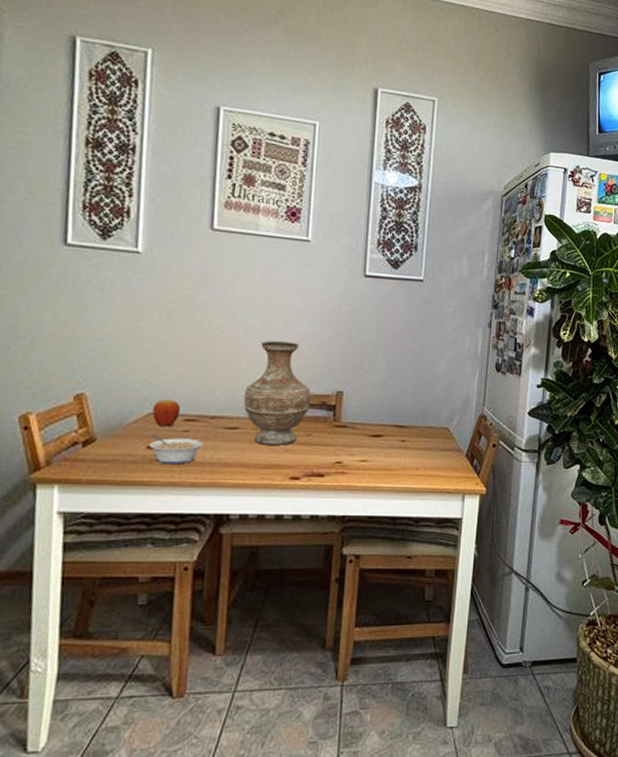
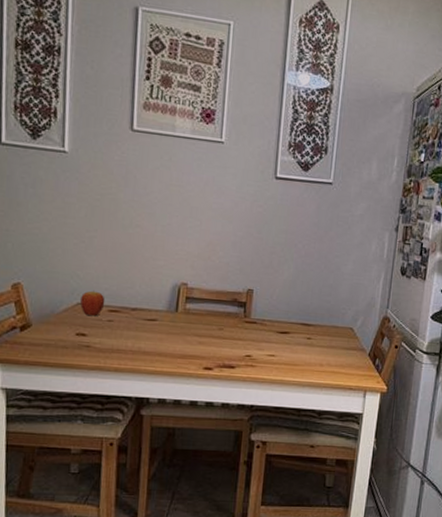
legume: present [150,434,204,465] -> none [78,322,126,351]
vase: present [244,340,311,445] -> none [162,238,223,338]

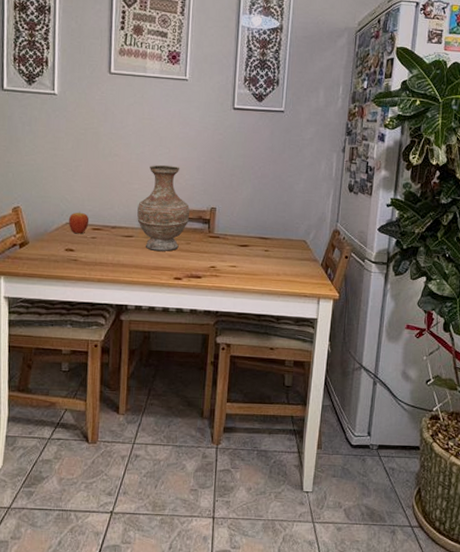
vase: none [162,238,223,338] -> present [137,164,190,251]

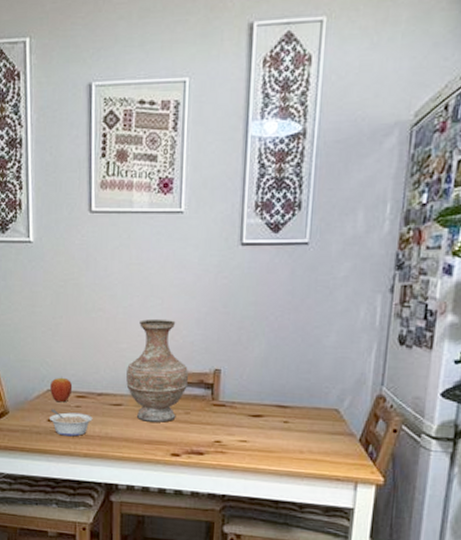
legume: none [67,239,107,264] -> present [50,409,93,437]

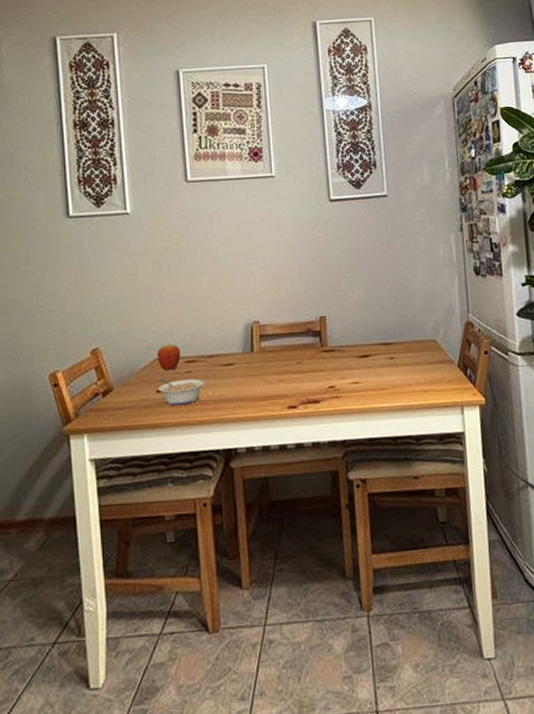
vase: present [126,318,188,423] -> none [235,274,296,378]

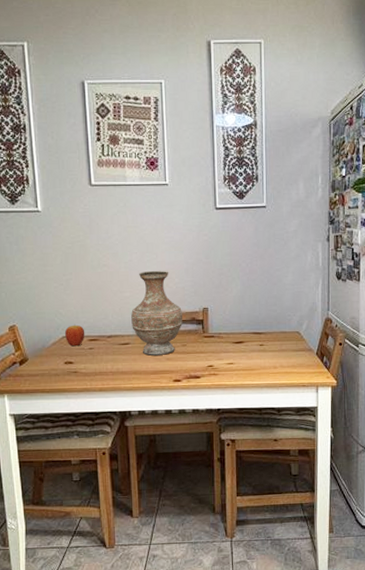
legume: present [158,378,205,406] -> none [66,352,105,375]
vase: none [235,274,296,378] -> present [131,270,183,356]

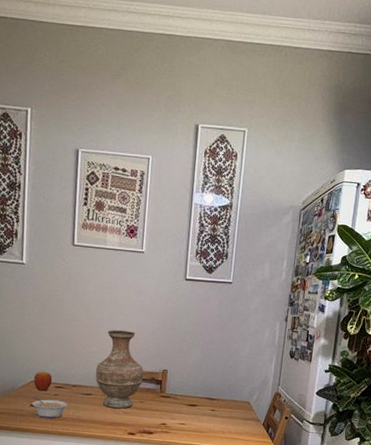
legume: none [66,352,105,375] -> present [32,396,68,419]

